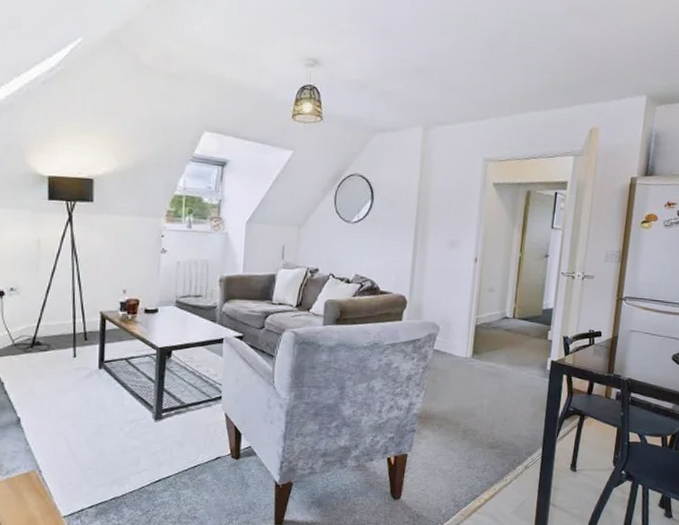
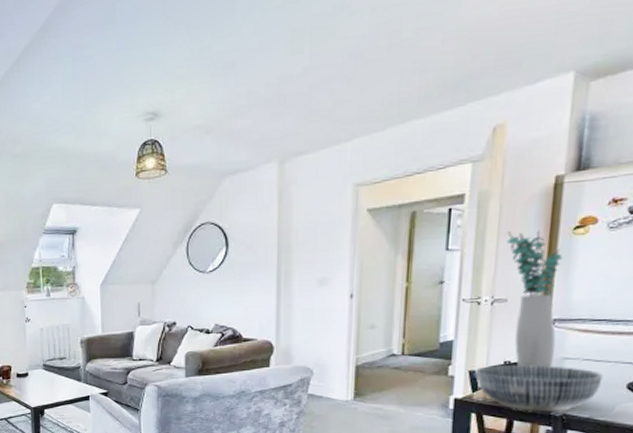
bowl: none [567,333,657,377] -> present [474,365,603,412]
vase: none [595,218,634,338] -> present [506,230,564,367]

